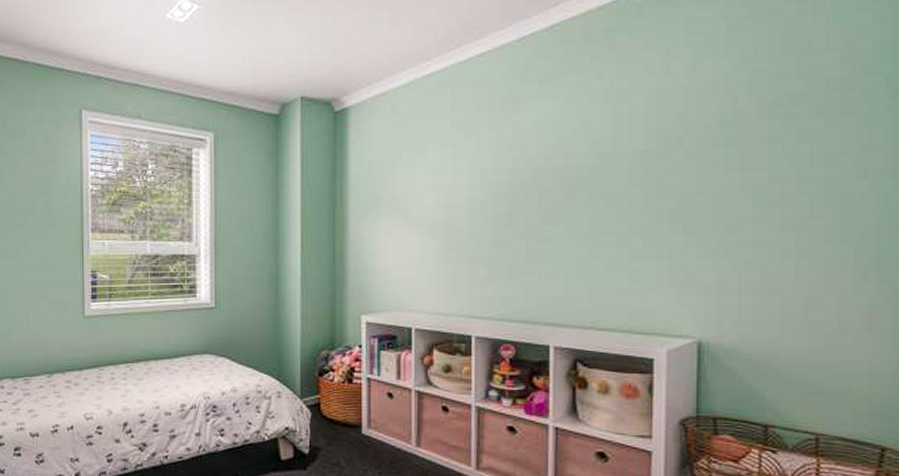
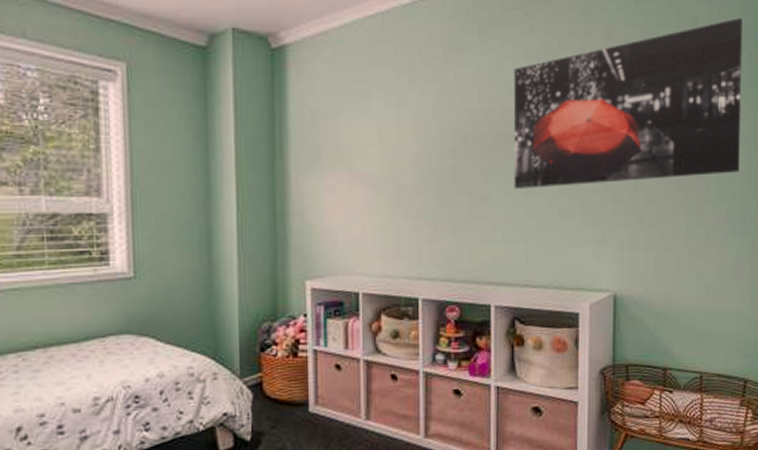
wall art: none [577,36,876,231] -> present [513,18,742,189]

